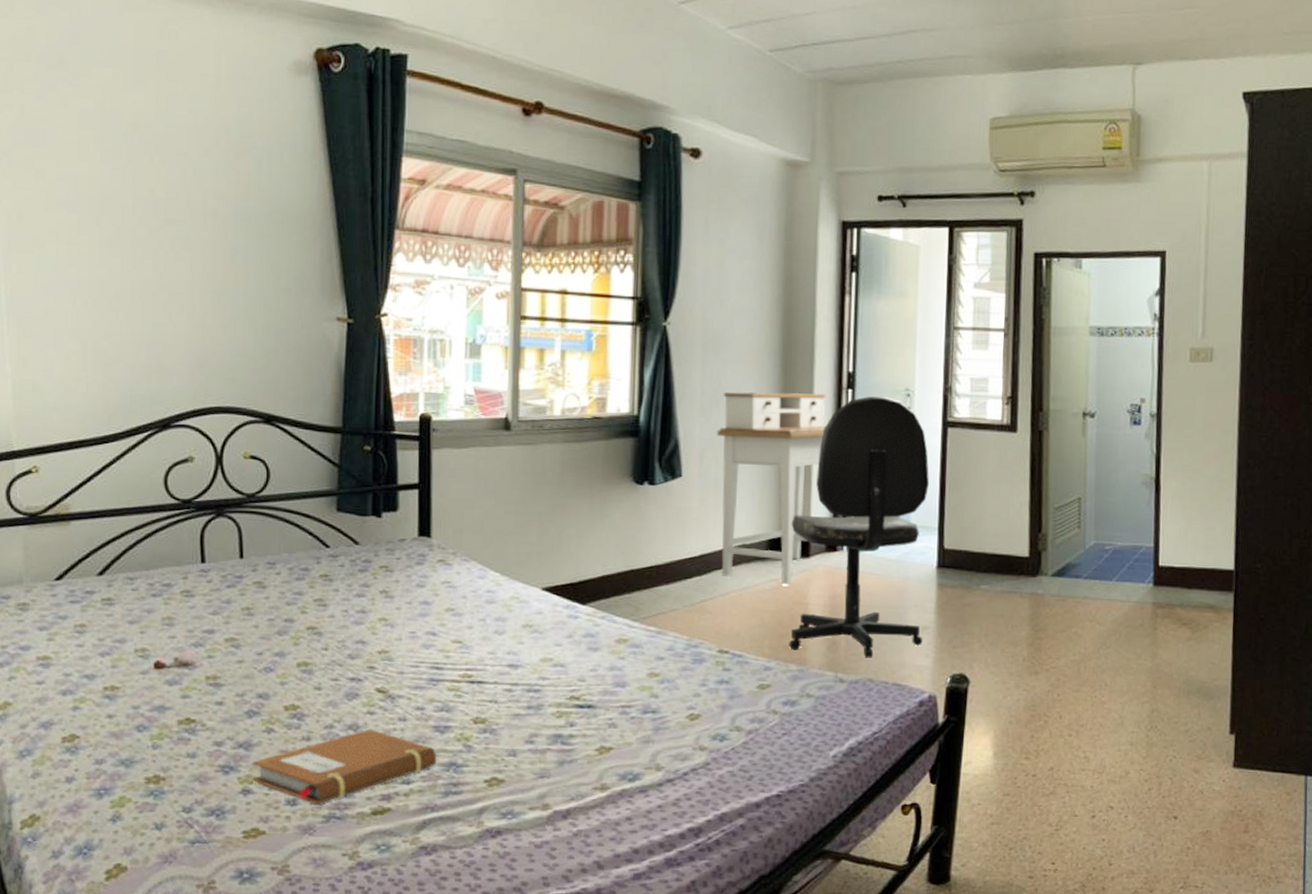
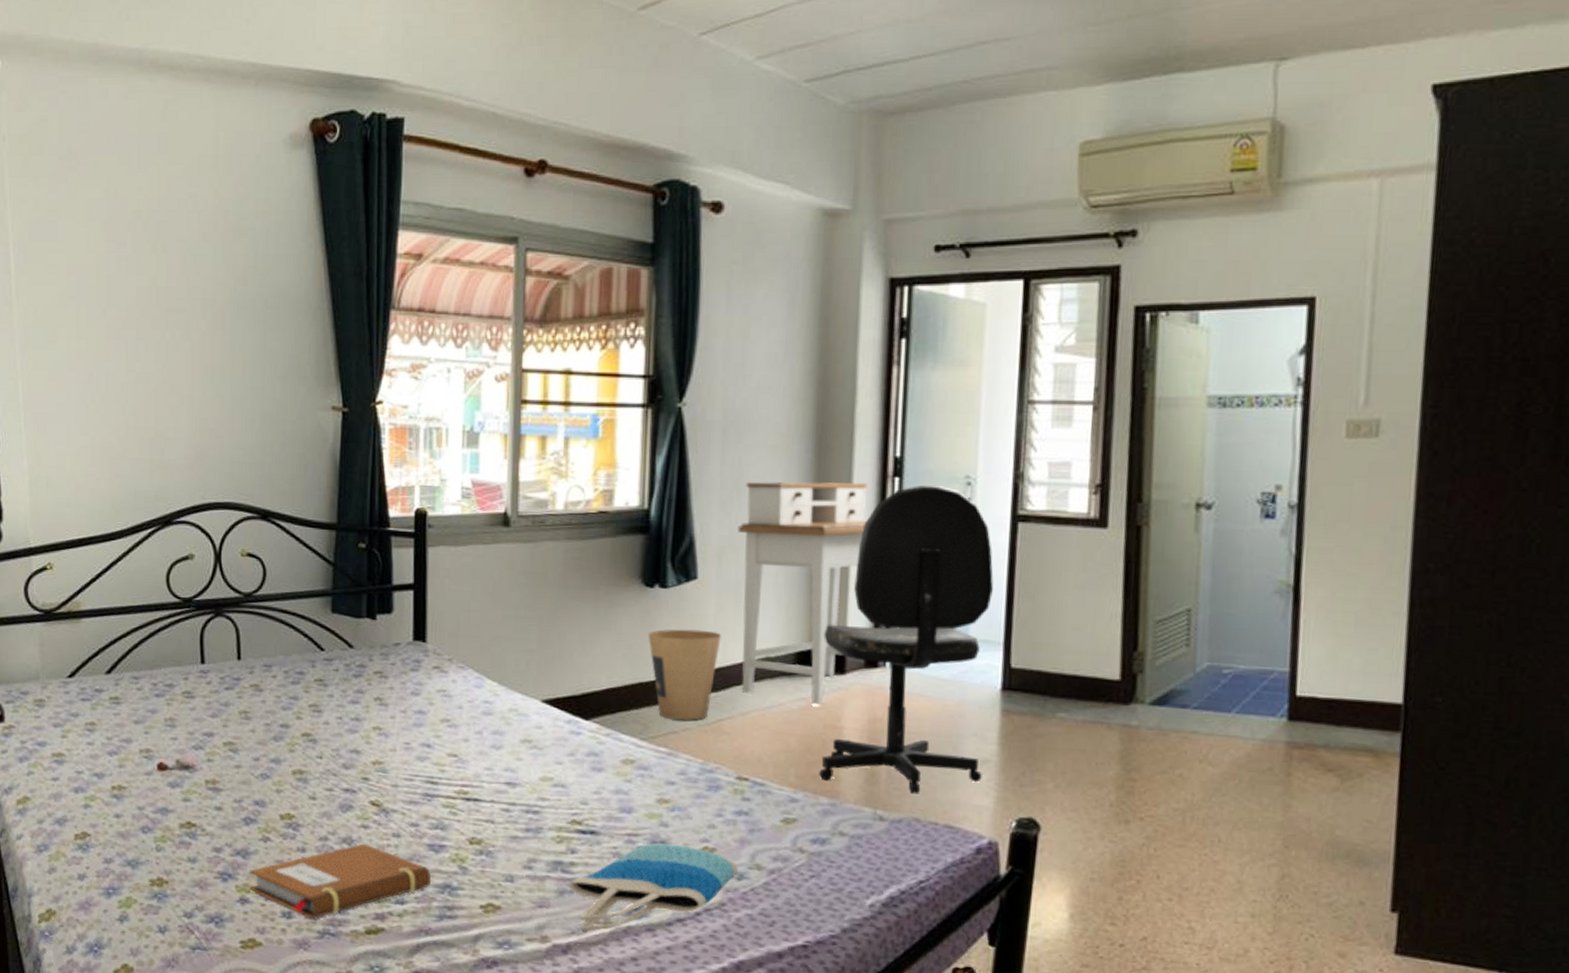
tote bag: none [568,713,720,797] -> present [568,843,738,932]
trash can: none [638,521,703,602] -> present [648,629,721,720]

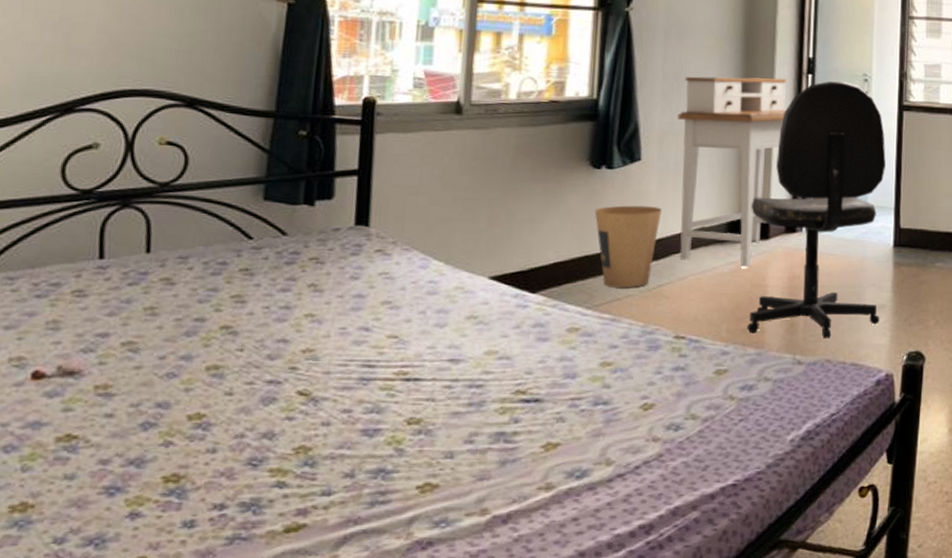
notebook: present [249,843,431,919] -> none [143,436,363,525]
tote bag: present [568,843,738,932] -> none [510,404,675,498]

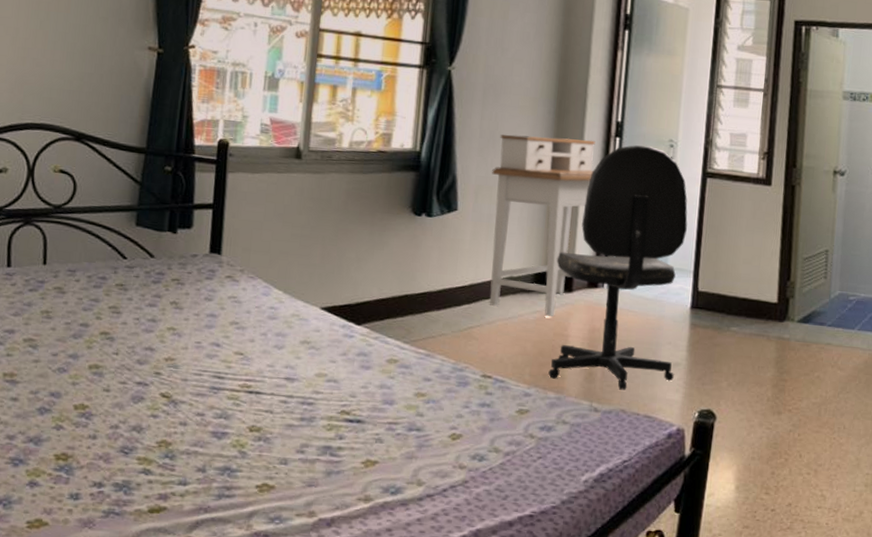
trash can: present [594,205,662,289] -> none [414,251,475,327]

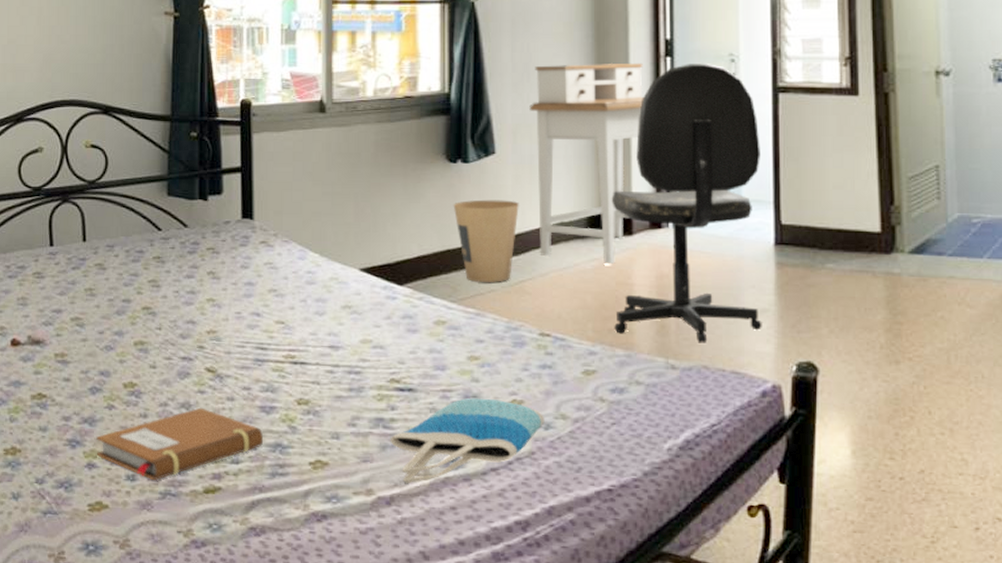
notebook: none [39,431,213,500] -> present [96,407,263,481]
tote bag: none [335,430,480,507] -> present [390,397,545,483]
trash can: none [414,251,475,327] -> present [453,199,519,283]

